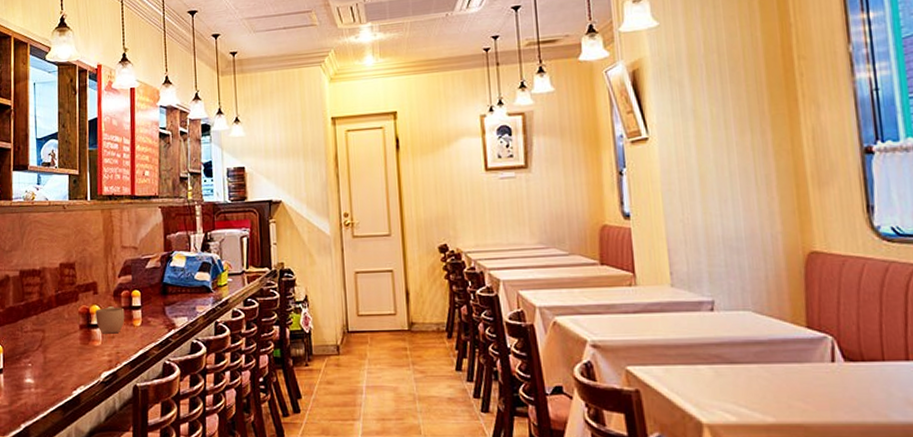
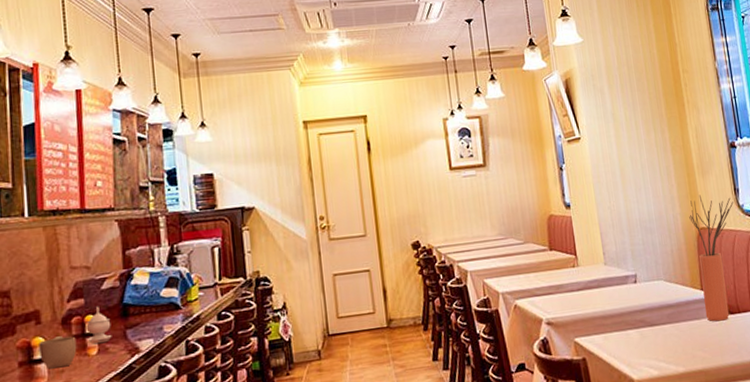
sugar bowl: none [132,283,153,317] -> present [86,306,112,344]
vase: none [795,211,864,368] -> present [689,195,734,322]

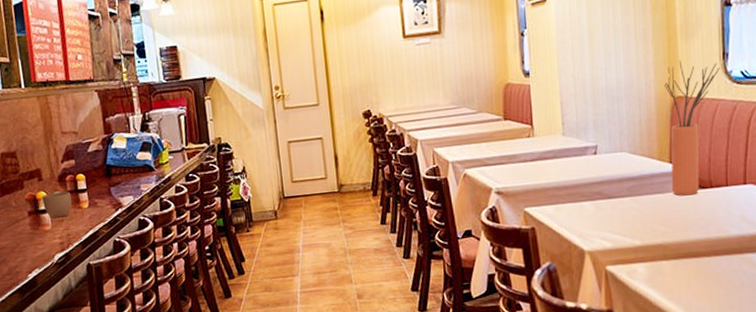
sugar bowl: present [86,306,112,344] -> none [78,166,99,199]

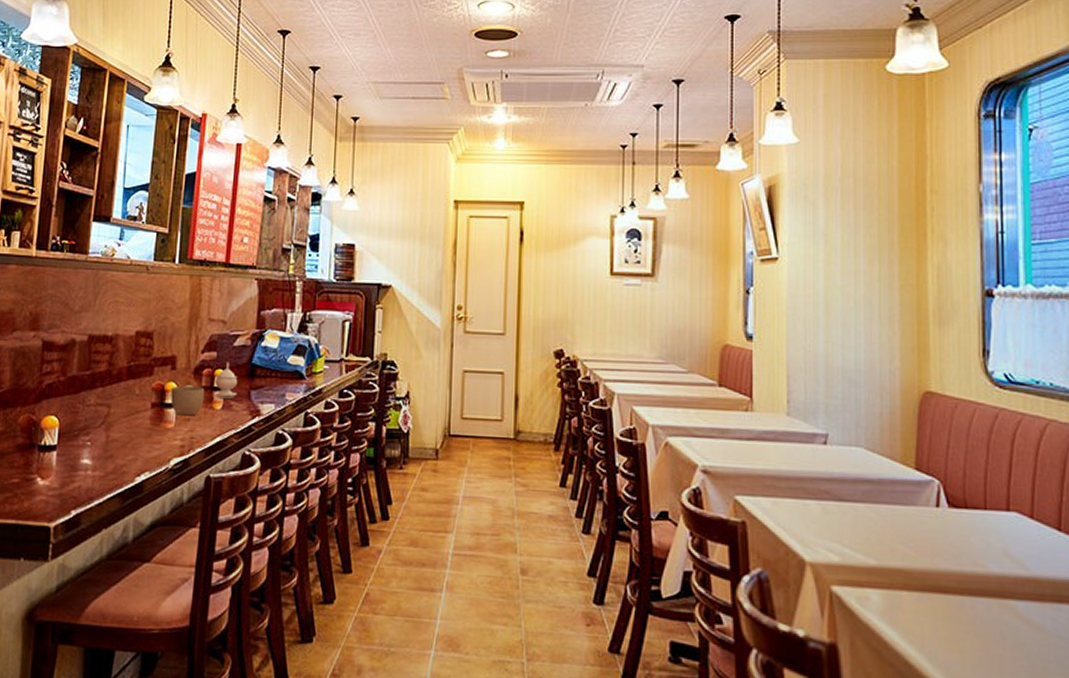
sugar bowl: none [78,166,99,199] -> present [214,362,238,400]
vase: present [664,60,720,196] -> none [912,350,979,514]

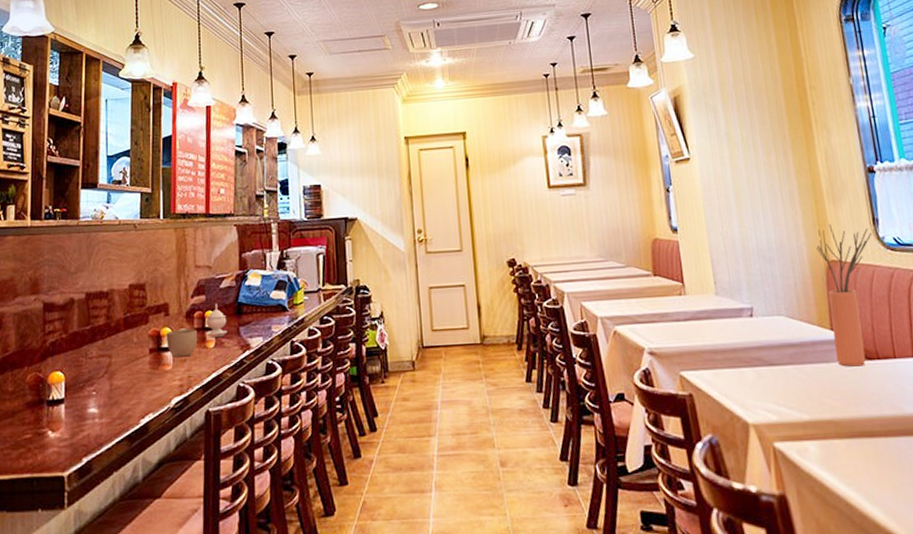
vase: none [912,350,979,514] -> present [816,224,872,367]

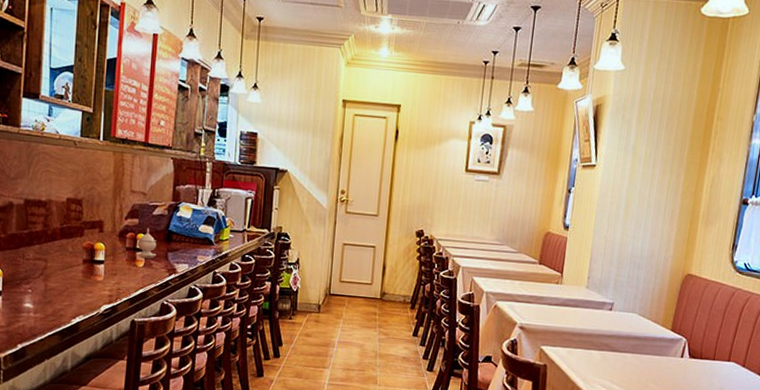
cup: present [166,328,198,358] -> none [99,245,129,271]
vase: present [816,224,872,367] -> none [668,243,728,363]

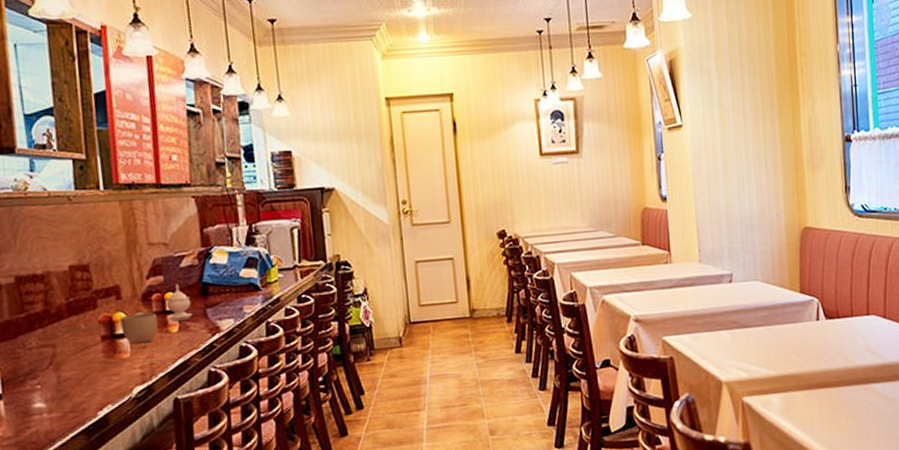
cup: none [99,245,129,271] -> present [120,312,158,344]

